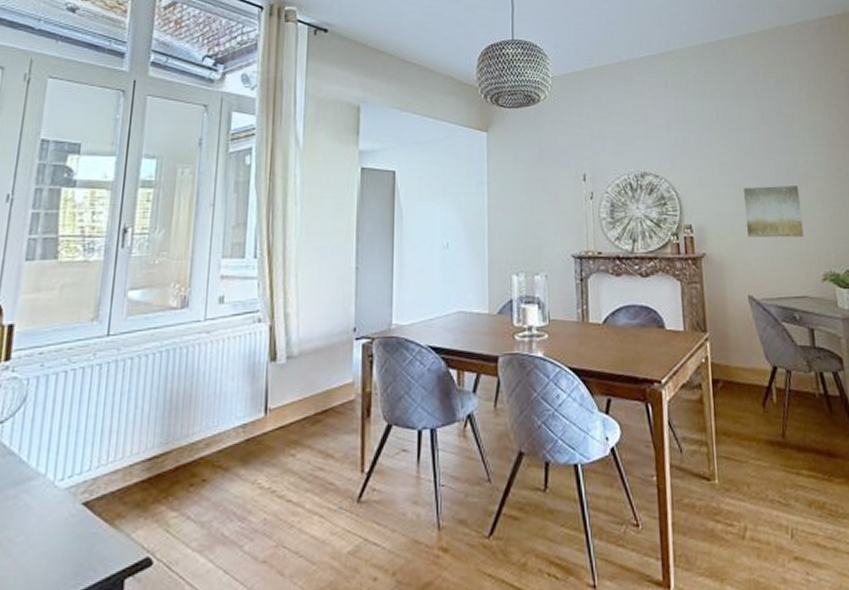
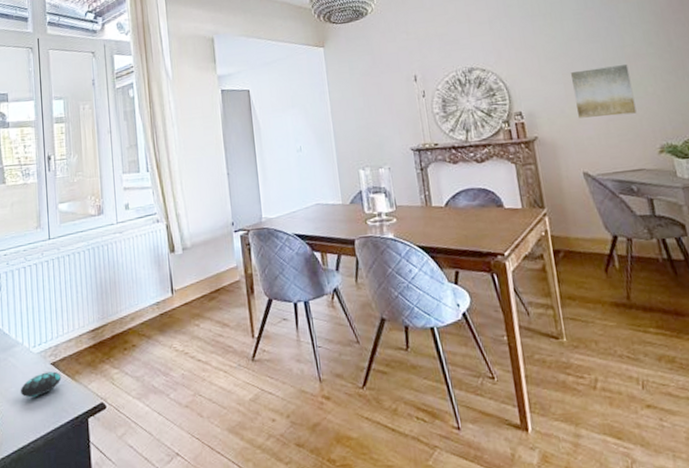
decorative egg: none [29,514,95,551] -> present [20,371,62,398]

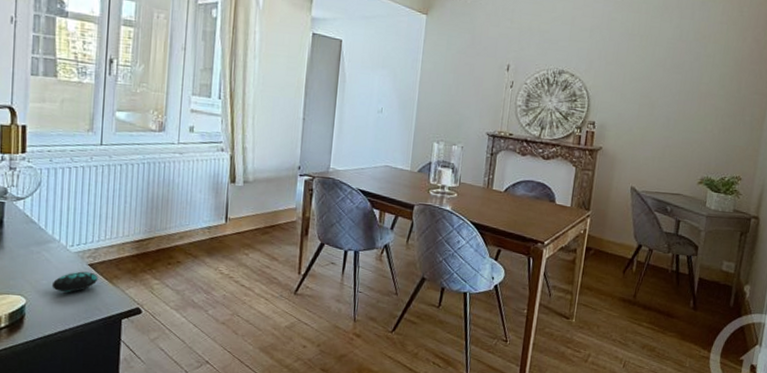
wall art: present [571,65,637,118] -> none [642,96,698,145]

